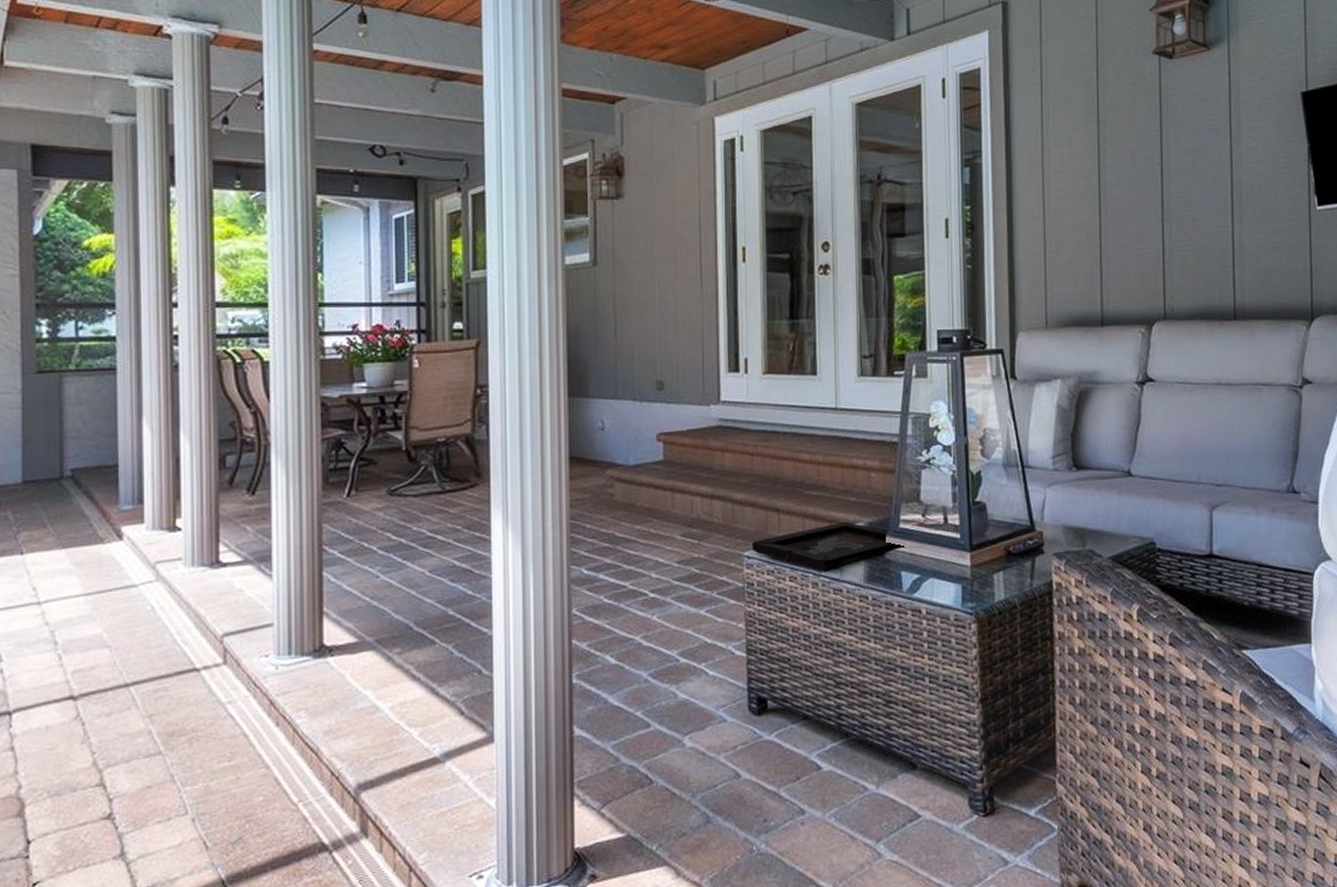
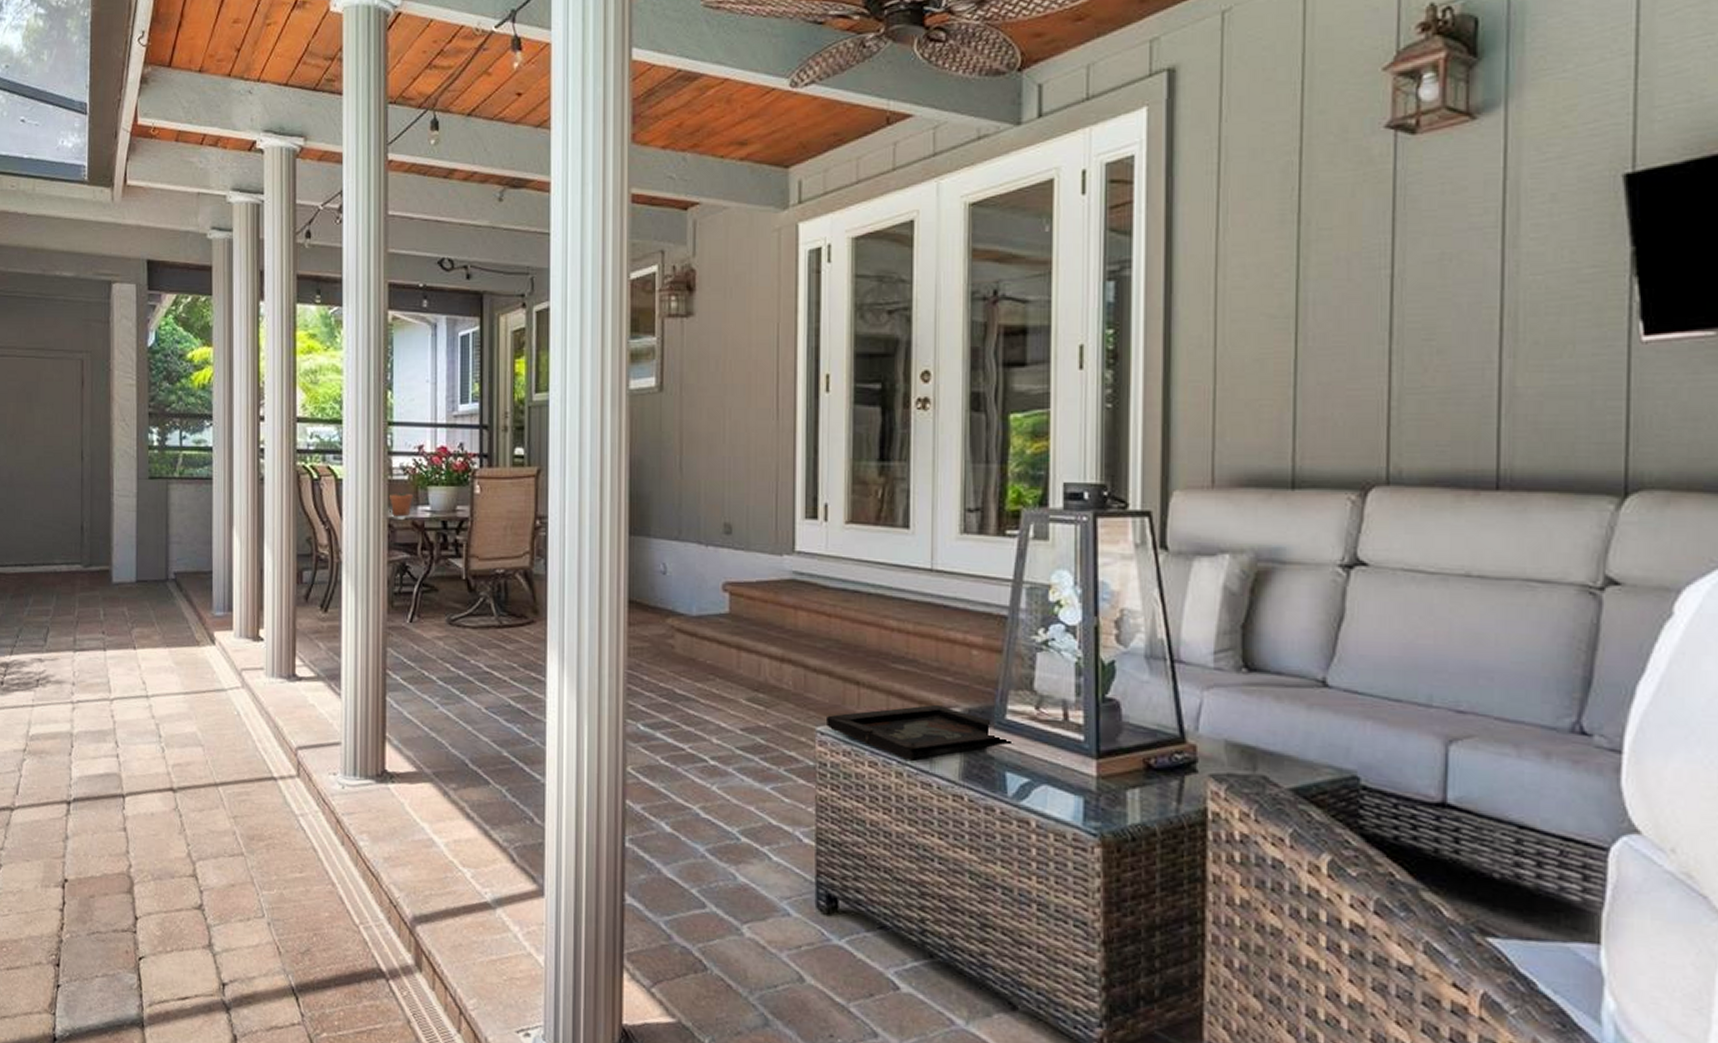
planter: none [322,371,349,395] -> present [390,492,414,517]

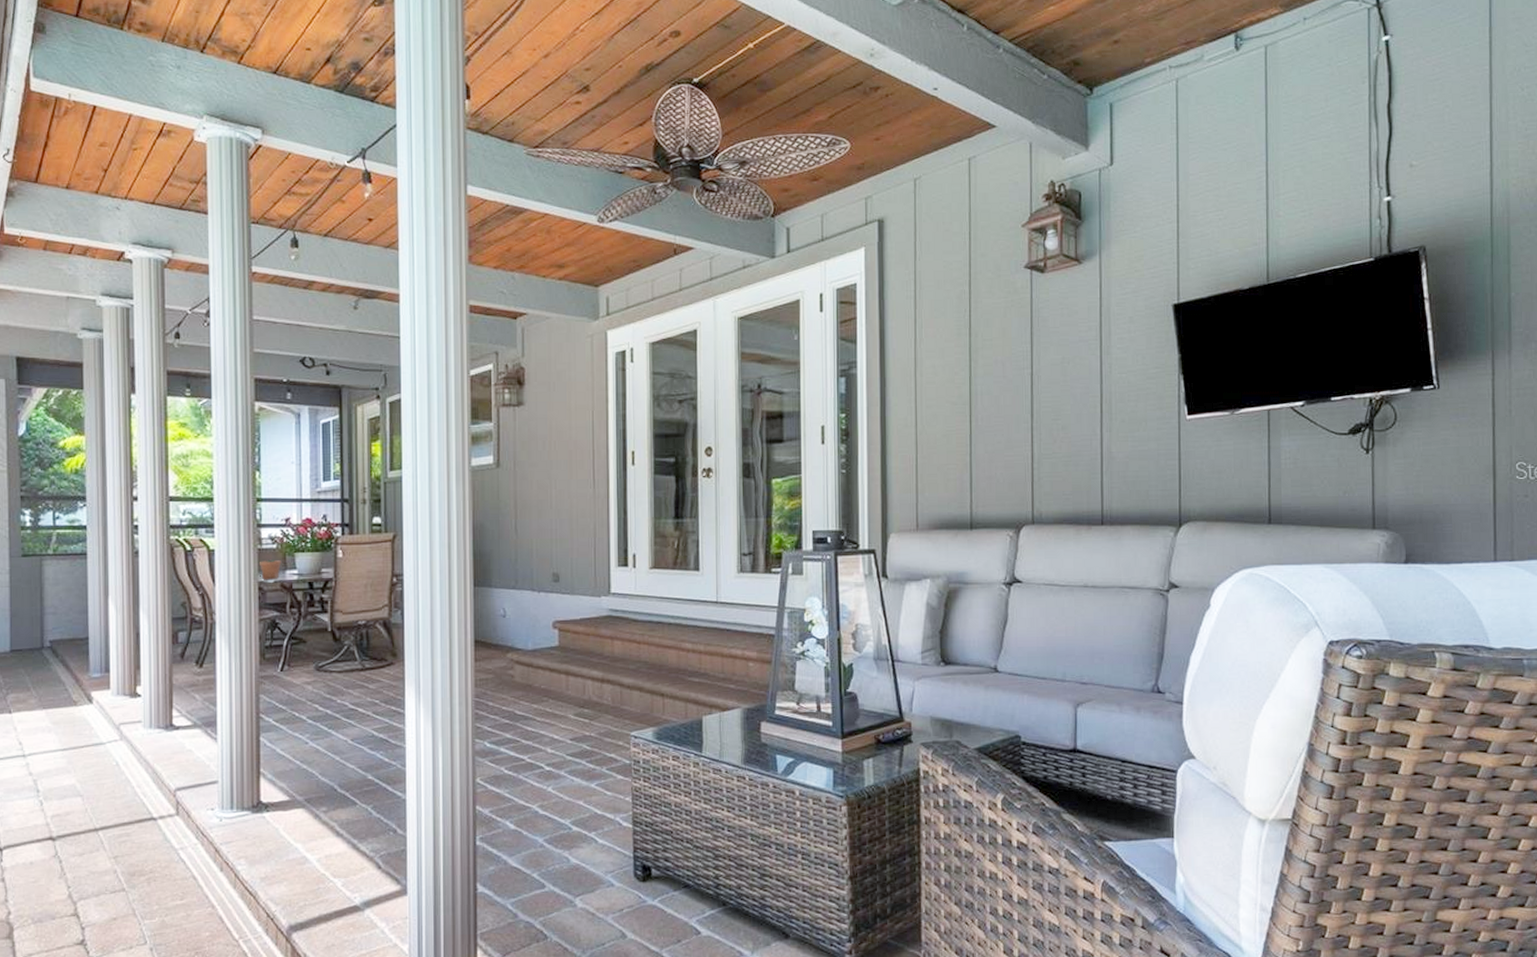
decorative tray: present [825,704,1014,762] -> none [638,707,782,754]

